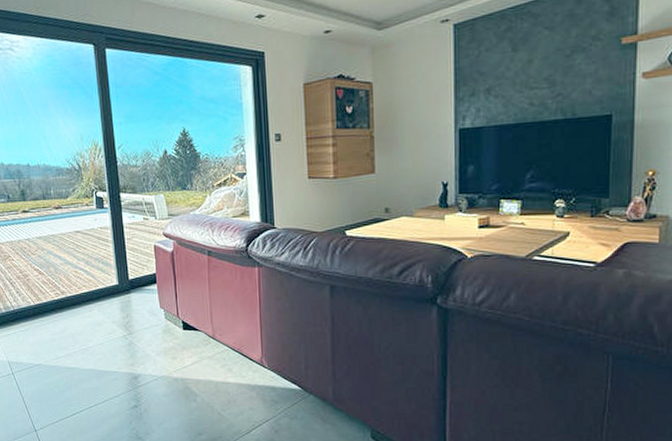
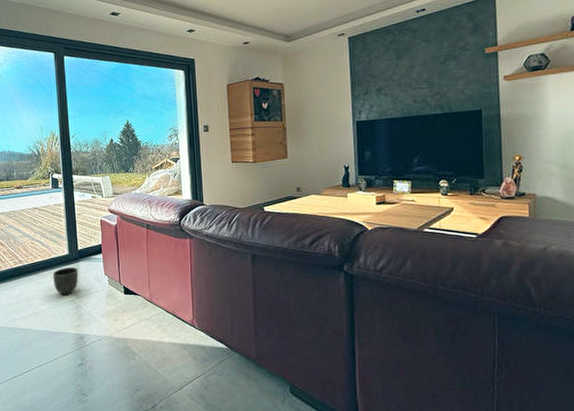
planter: none [100,299,131,331] -> present [52,267,79,296]

